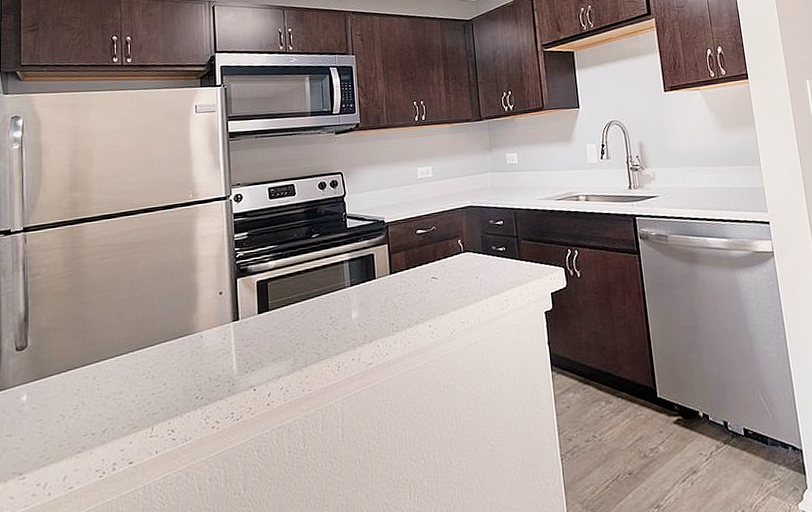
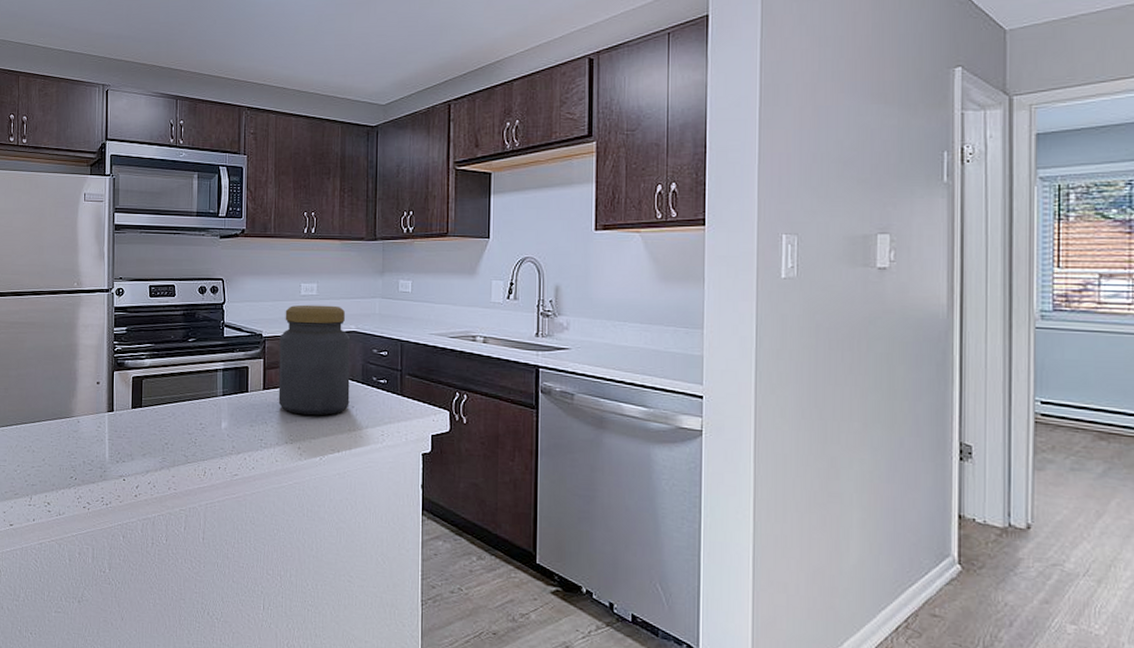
jar: none [401,184,474,293] -> present [278,304,351,416]

